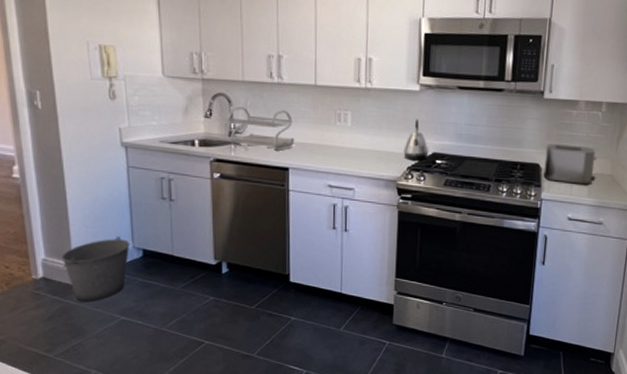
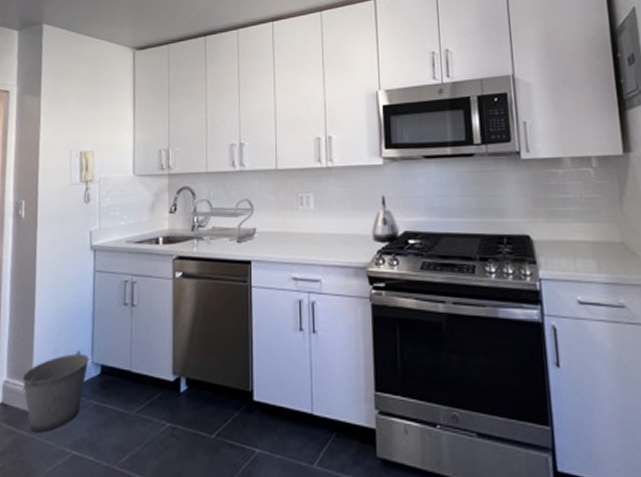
toaster: present [543,144,598,186] -> none [533,209,603,258]

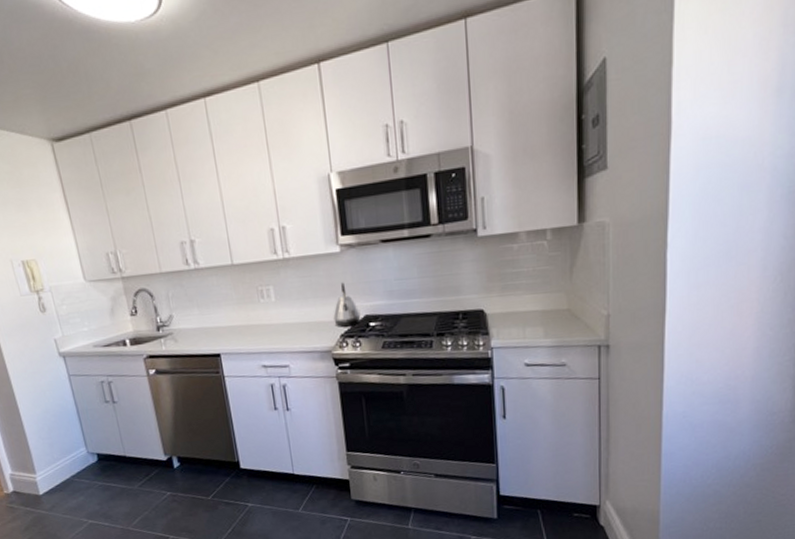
bucket: present [22,351,90,433] -> none [25,444,87,511]
dish rack: present [191,198,257,242] -> none [152,295,222,340]

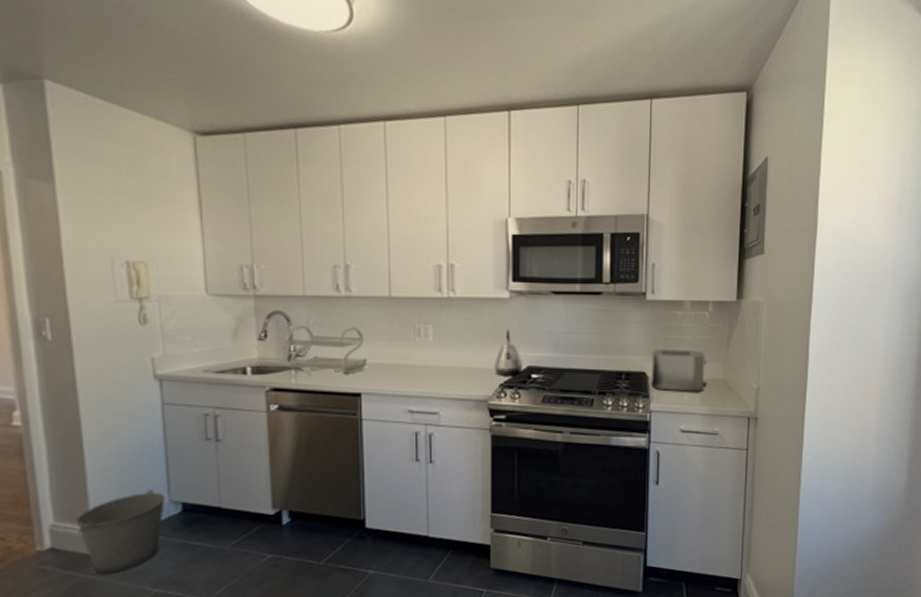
bucket: none [25,444,87,511] -> present [75,489,166,575]
dish rack: none [152,295,222,340] -> present [286,325,368,374]
toaster: none [488,282,551,327] -> present [651,349,708,393]

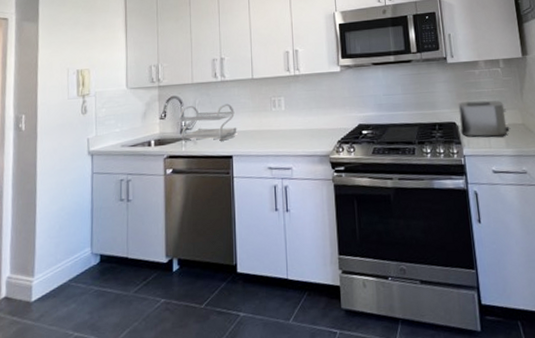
bucket: present [75,489,166,575] -> none [25,244,89,321]
kettle: present [494,329,523,376] -> none [332,96,355,134]

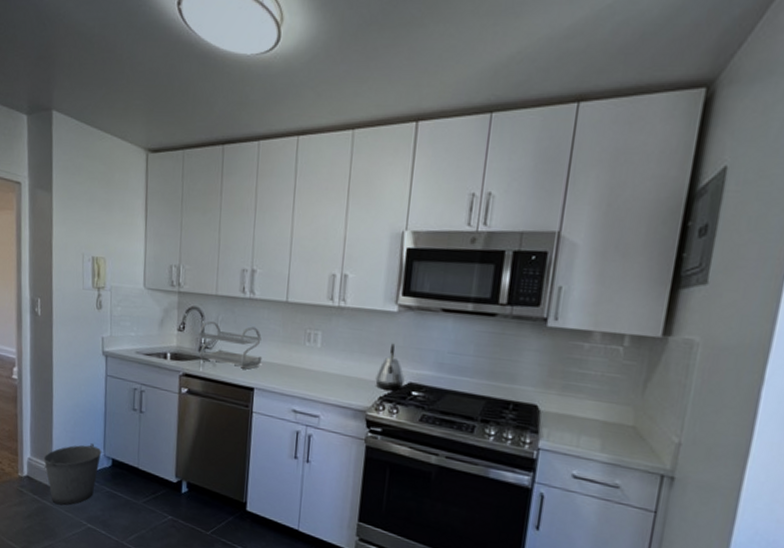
bucket: none [25,244,89,321] -> present [43,443,102,505]
kettle: none [332,96,355,134] -> present [375,343,405,391]
toaster: present [458,100,510,138] -> none [542,381,616,438]

